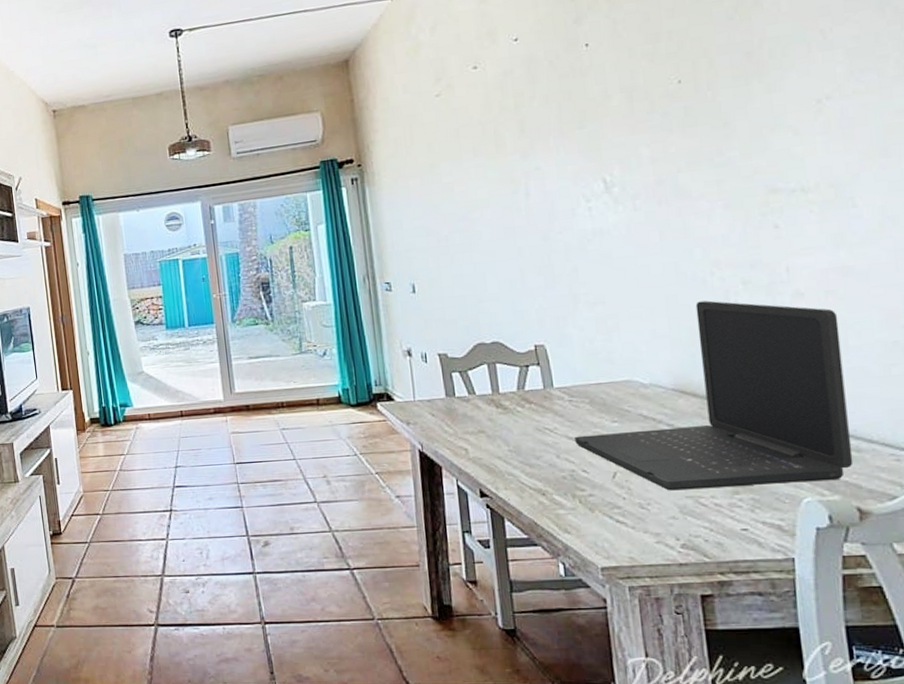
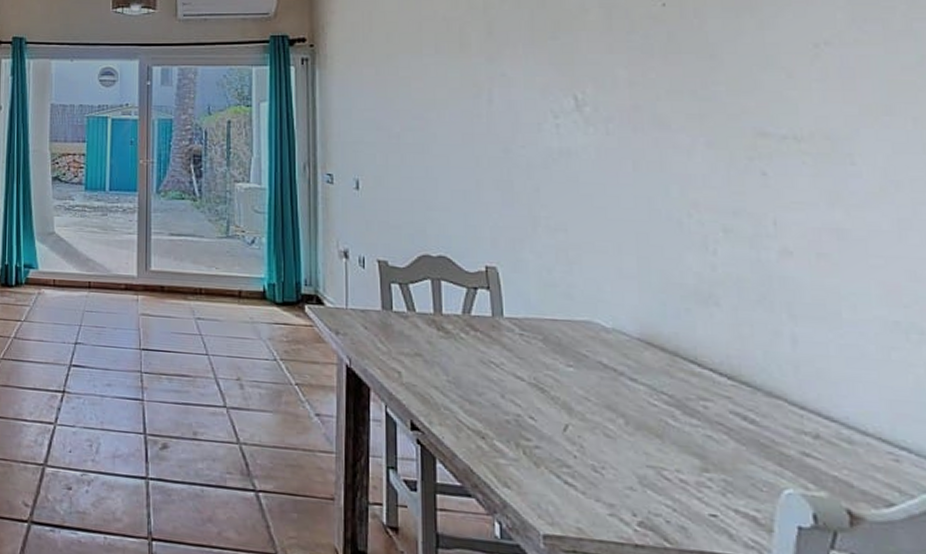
laptop: present [575,300,854,491] -> none [523,244,844,473]

